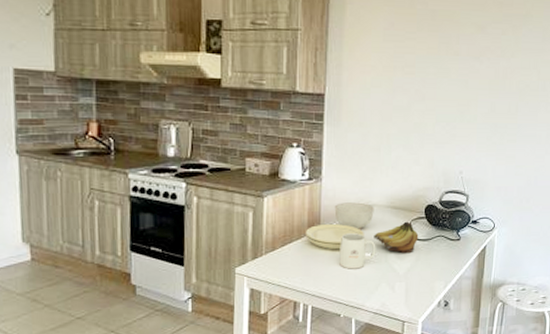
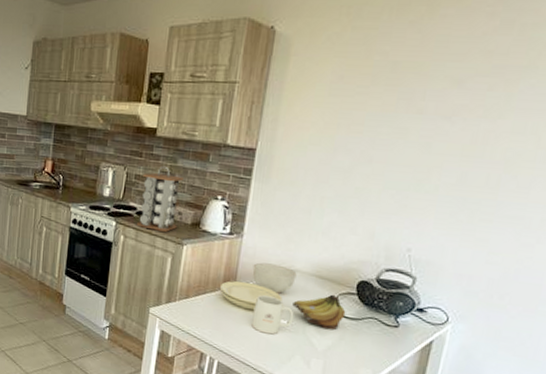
spice rack: none [209,118,256,186] -> present [136,165,183,232]

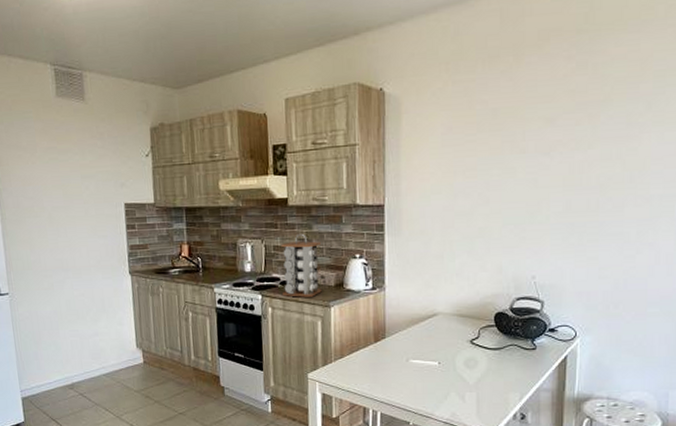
plate: present [219,281,283,311] -> none [371,332,430,358]
mug: present [251,295,294,335] -> none [406,342,444,378]
bowl: present [252,262,297,294] -> none [399,311,440,338]
fruit: present [292,294,346,330] -> none [440,329,489,363]

